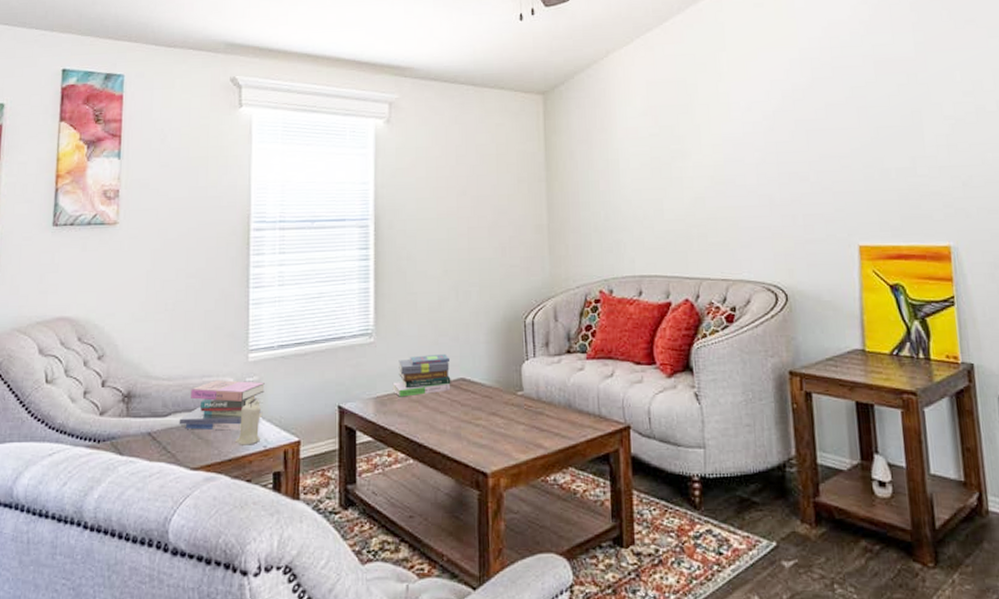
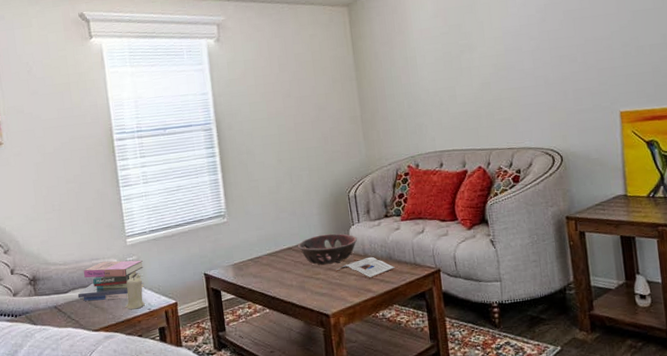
books: present [392,353,451,397] -> none [246,226,293,263]
decorative bowl: none [456,368,531,408] -> present [297,233,358,265]
magazine: none [501,402,574,430] -> present [335,256,395,278]

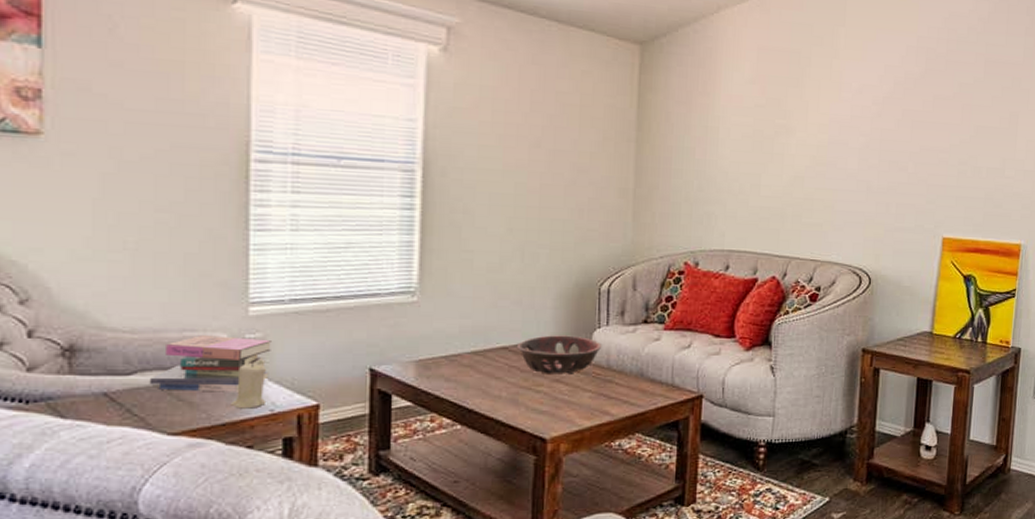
magazine: present [335,256,395,278] -> none [565,370,646,398]

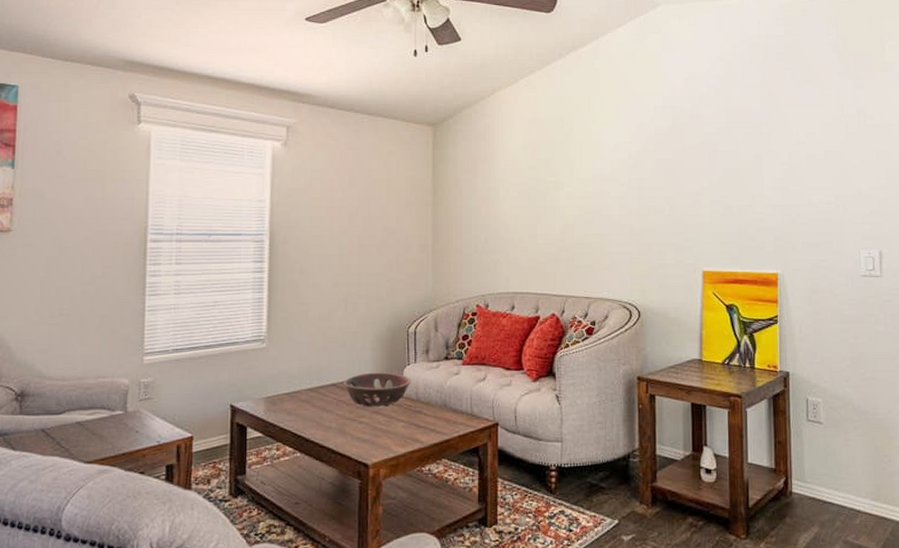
books: present [149,335,271,392] -> none [73,381,159,427]
candle: present [229,362,267,409] -> none [128,401,156,441]

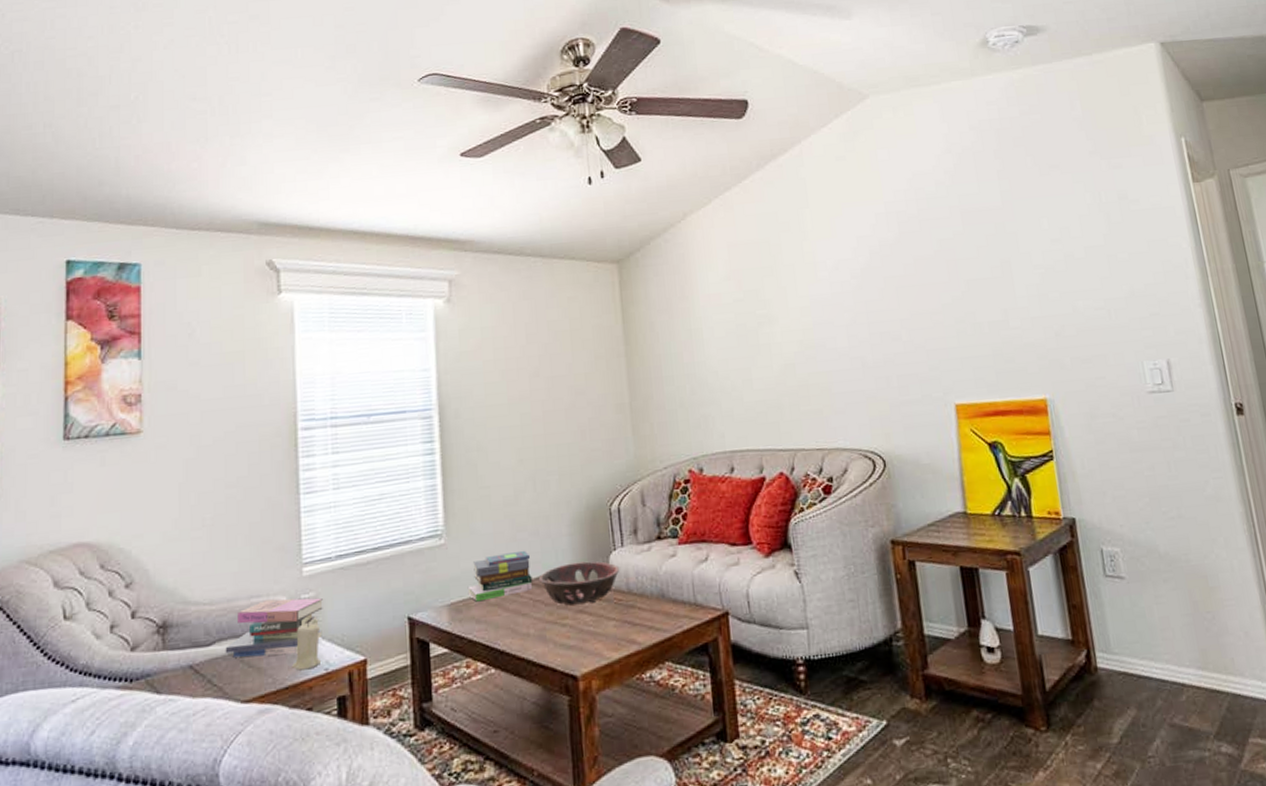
books: none [73,381,159,427] -> present [225,597,323,658]
candle: none [128,401,156,441] -> present [291,622,322,671]
books: none [282,358,338,397] -> present [467,550,533,602]

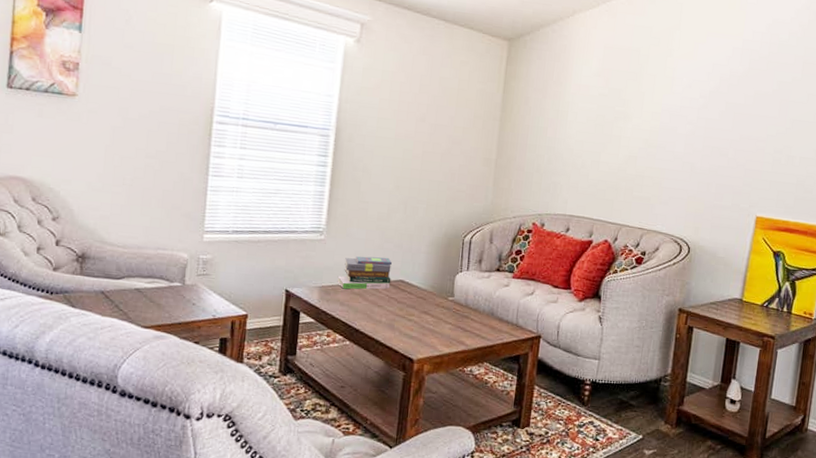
books: present [225,597,323,658] -> none [132,253,218,299]
candle: present [291,622,322,671] -> none [185,277,213,313]
decorative bowl: present [538,561,620,606] -> none [395,274,463,308]

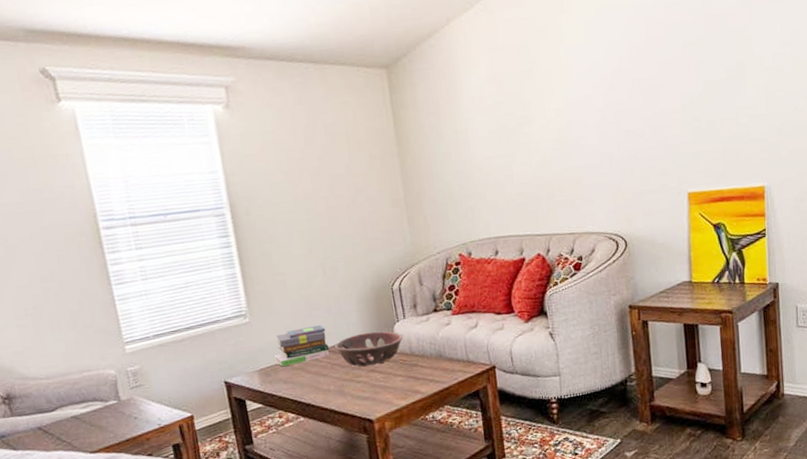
decorative bowl: none [395,274,463,308] -> present [334,331,404,367]

